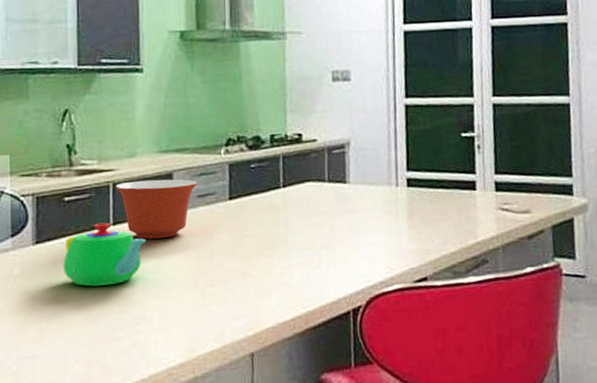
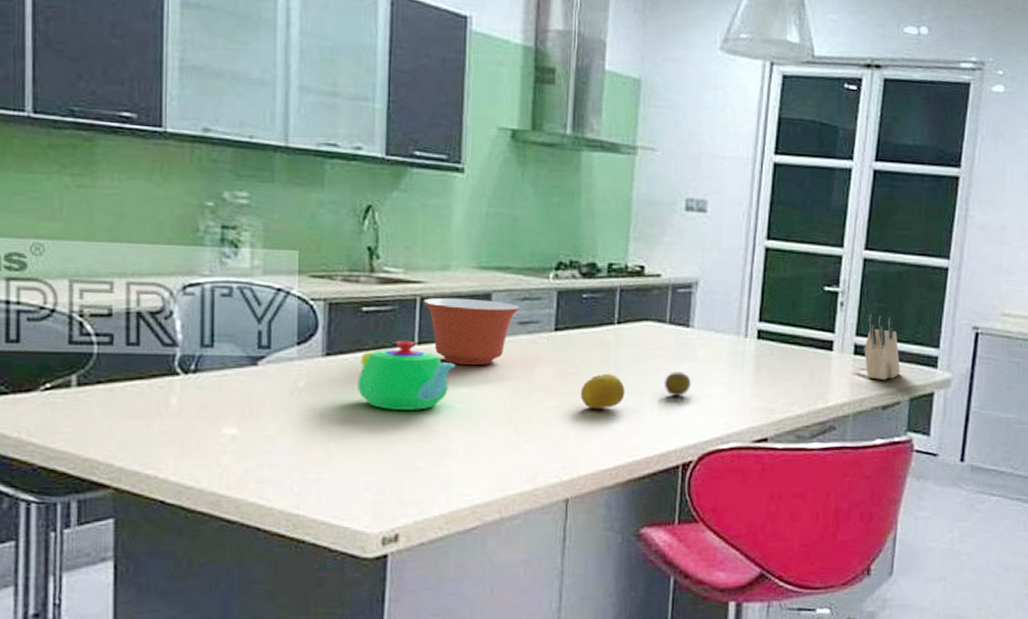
fruit: none [256,232,295,267] -> present [580,373,625,410]
fruit: none [328,224,353,247] -> present [664,371,691,396]
knife block: none [503,152,540,212] -> present [864,313,901,380]

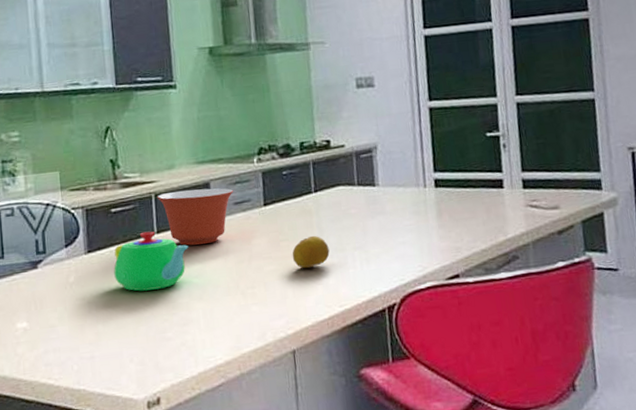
fruit: present [664,371,691,396] -> none [360,225,384,248]
knife block: present [864,313,901,380] -> none [530,150,569,208]

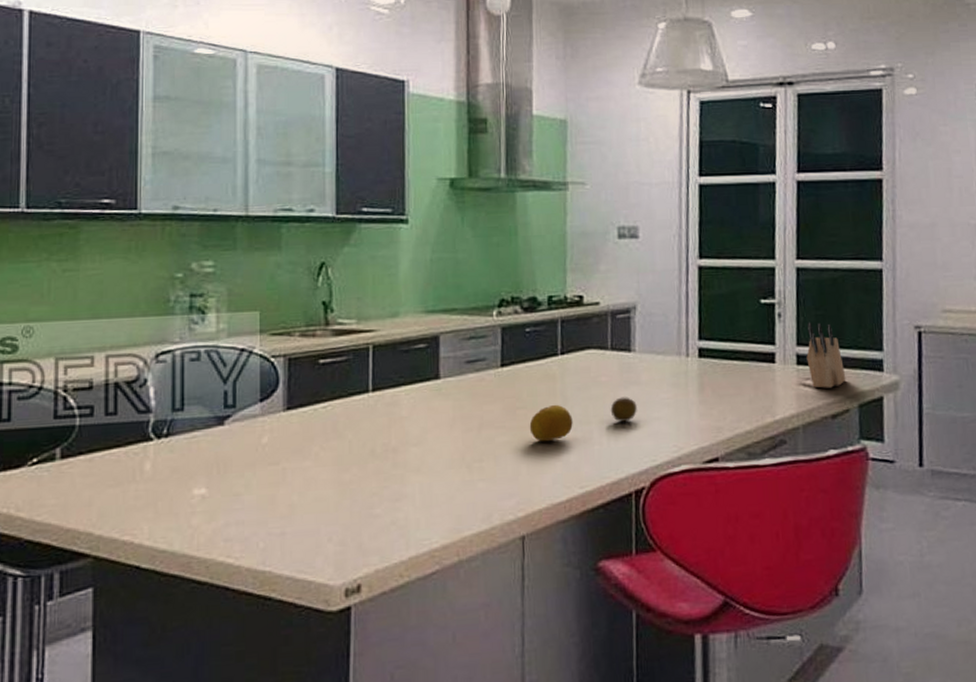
teapot: present [114,231,189,292] -> none [317,388,409,459]
mixing bowl: present [157,188,234,246] -> none [375,342,467,408]
fruit: none [360,225,384,248] -> present [610,397,637,422]
knife block: none [530,150,569,208] -> present [806,322,846,388]

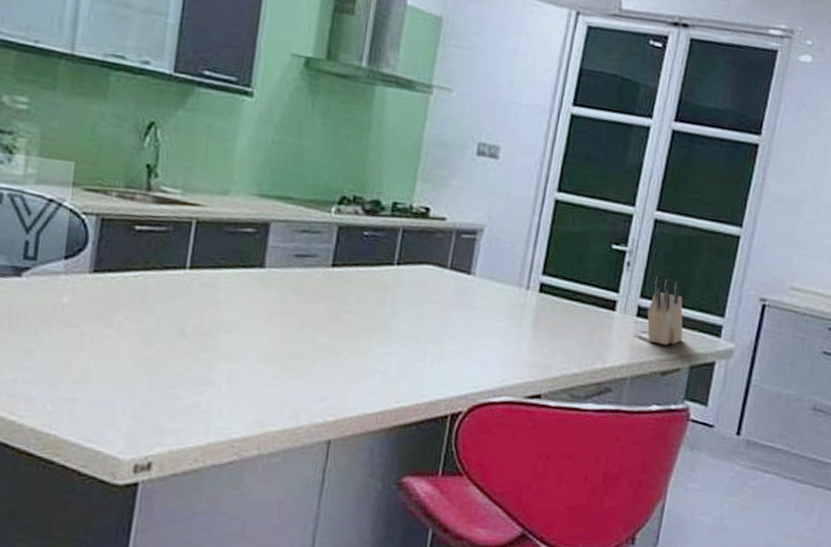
fruit: present [529,404,573,442] -> none [352,314,399,351]
fruit: present [610,397,637,422] -> none [439,318,468,344]

